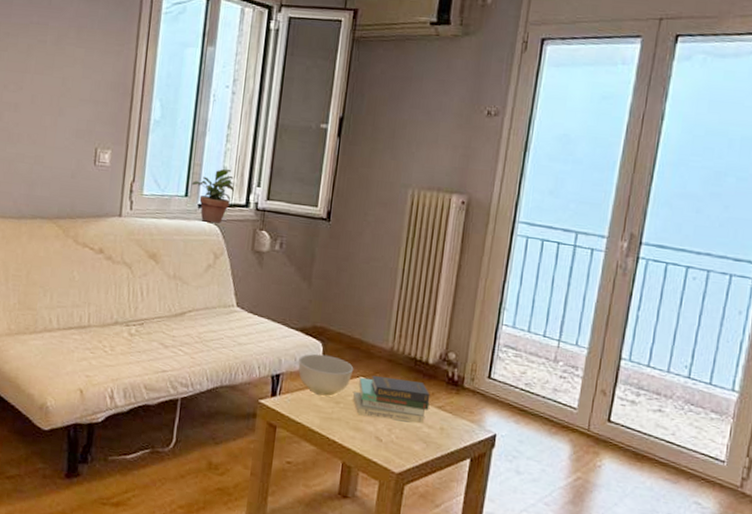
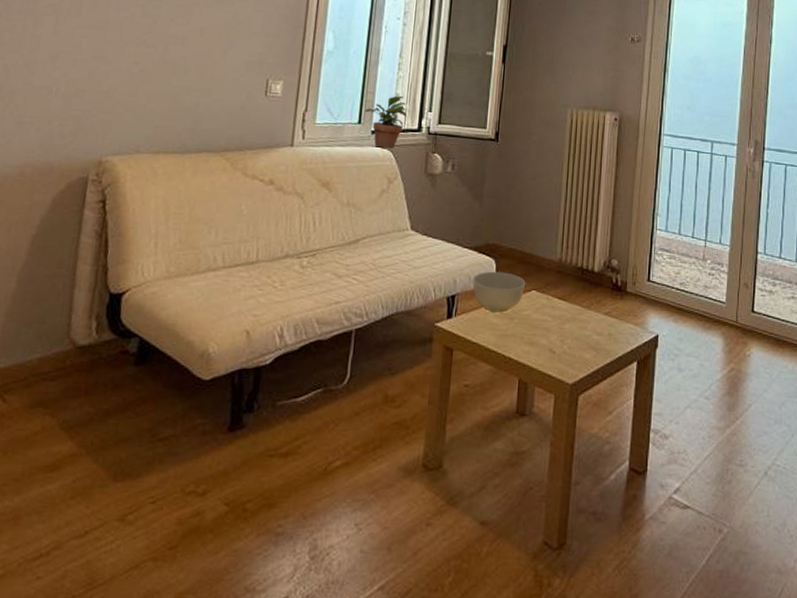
books: present [352,376,430,425] -> none [525,288,598,332]

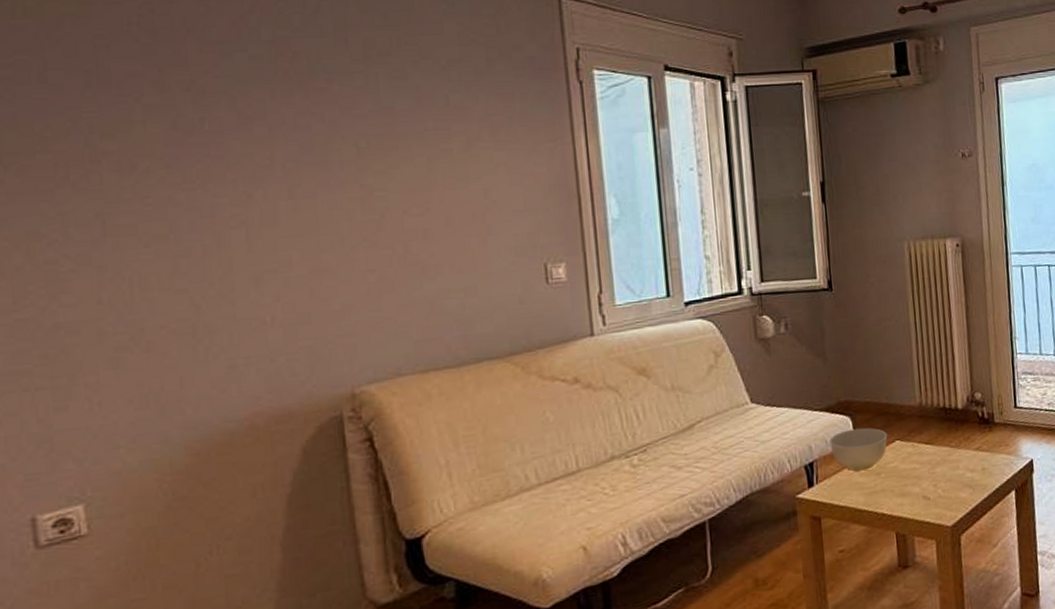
potted plant: present [364,95,406,149] -> none [671,257,722,320]

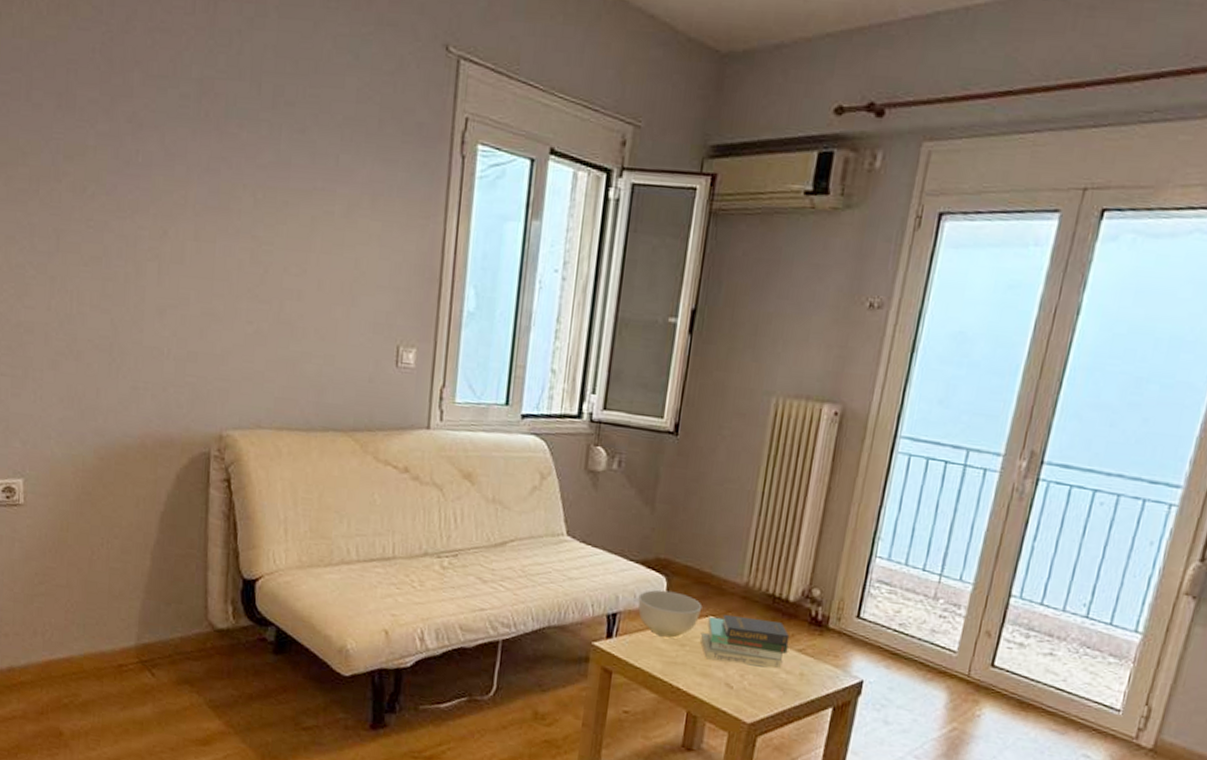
books: none [891,429,968,480] -> present [699,615,790,670]

